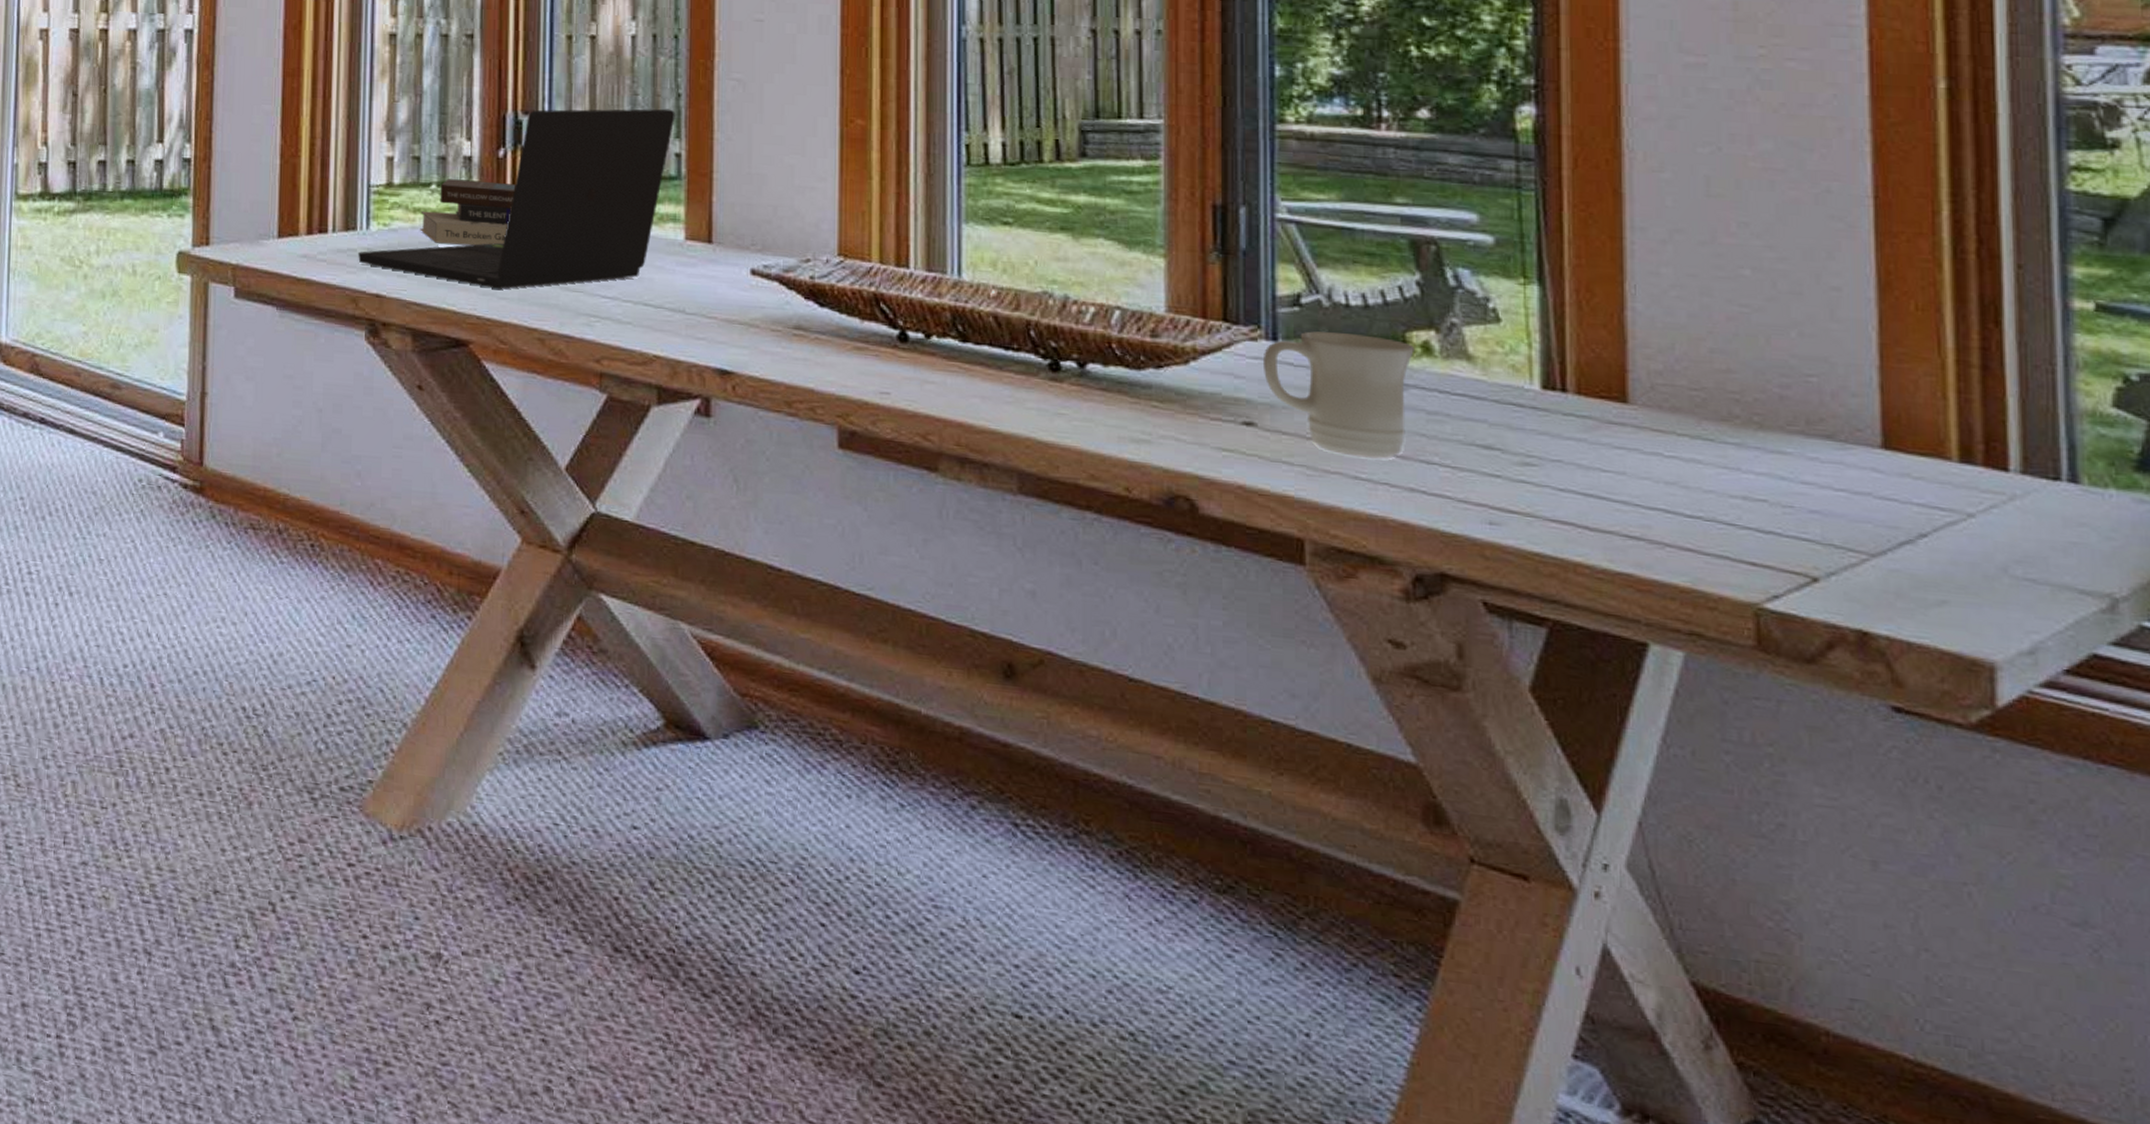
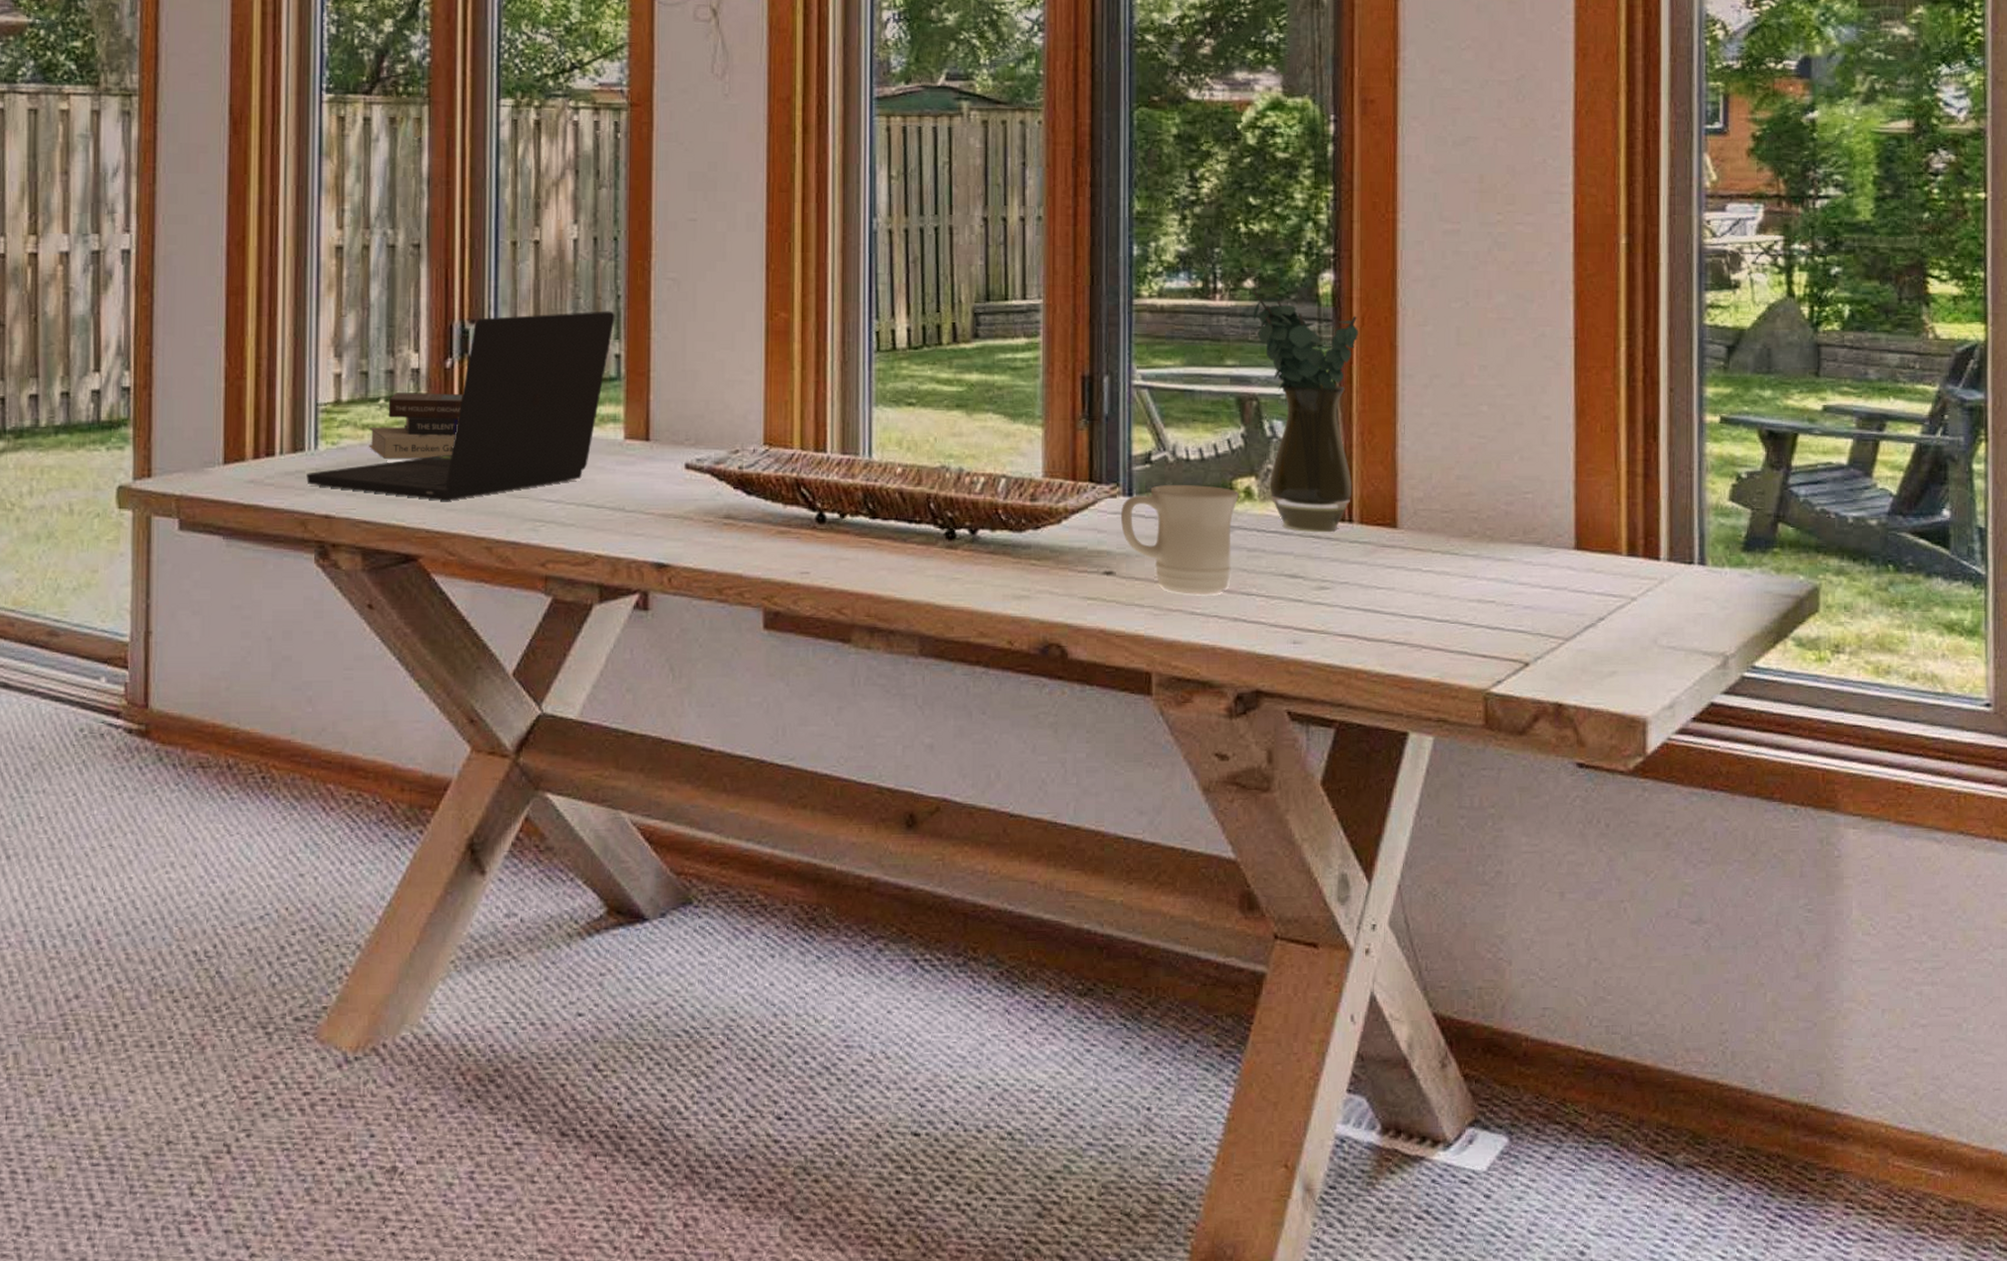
vase: none [1428,120,1571,401] -> present [1252,290,1359,533]

